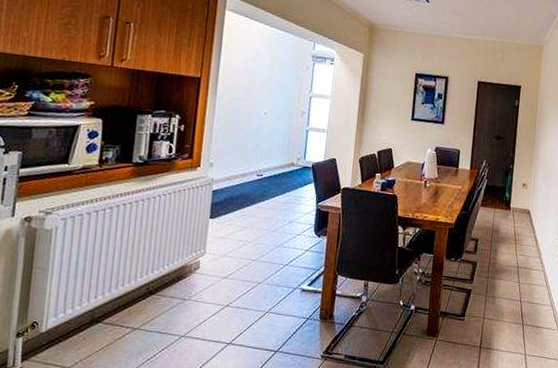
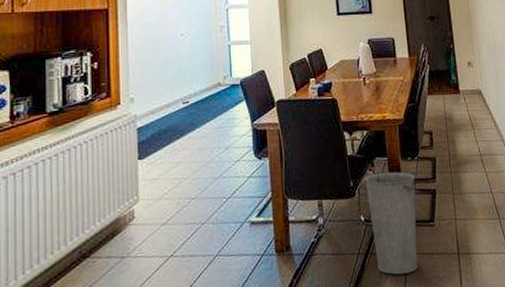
bucket: none [407,267,455,356] -> present [365,172,418,275]

